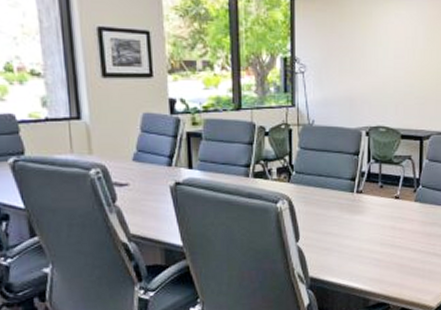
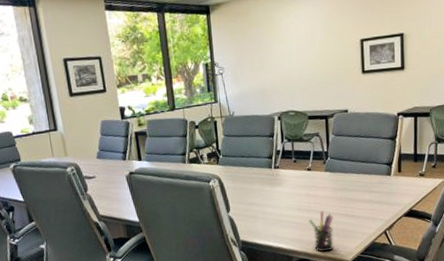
pen holder: none [391,248,420,296] -> present [309,211,334,252]

